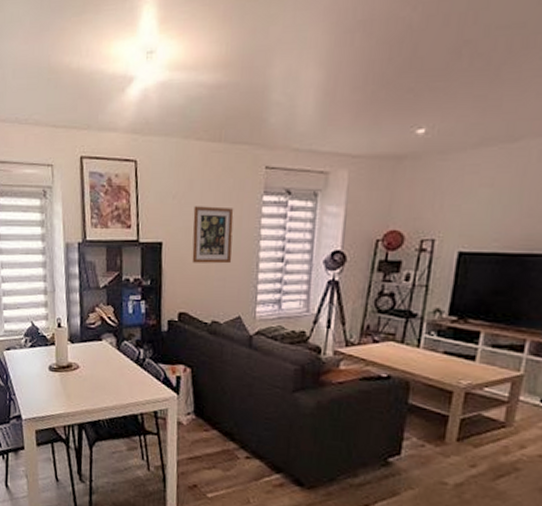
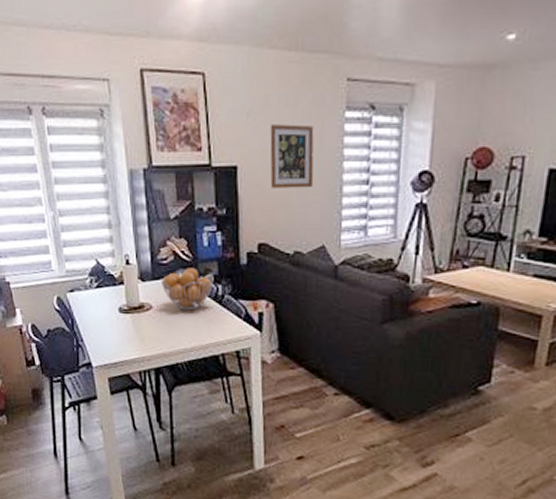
fruit basket: none [88,332,137,372] -> present [161,268,214,310]

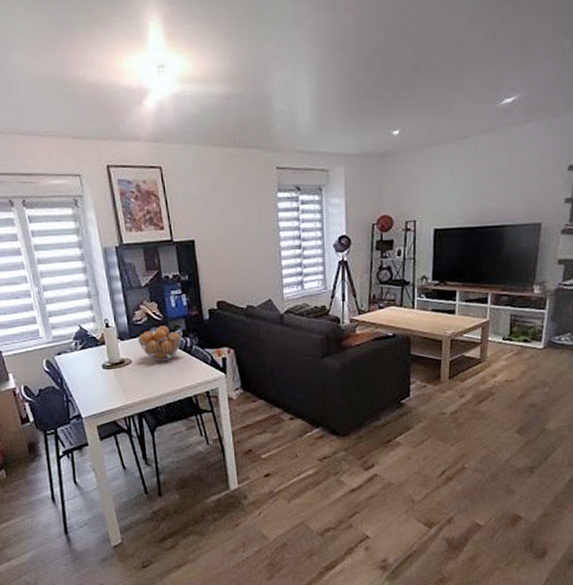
wall art: present [270,124,314,188] -> none [219,204,258,256]

